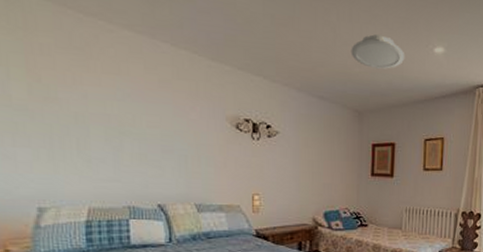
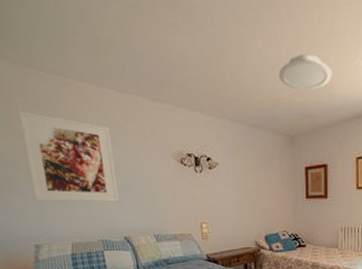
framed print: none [41,51,158,164] -> present [17,110,120,203]

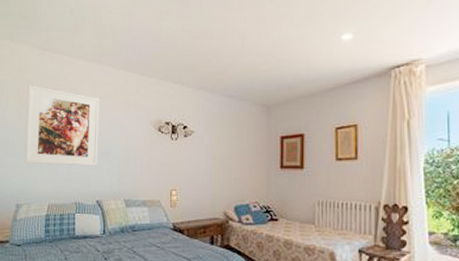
ceiling light fixture: present [278,54,333,91] -> none [258,32,311,65]

